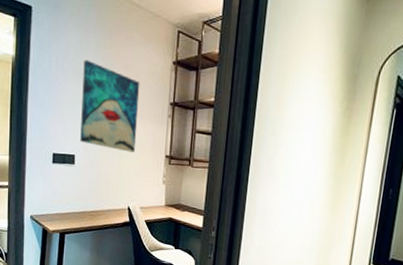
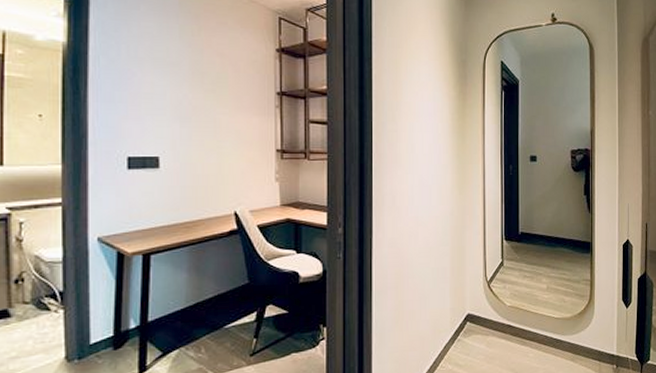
wall art: present [80,59,140,153] -> none [165,47,239,149]

